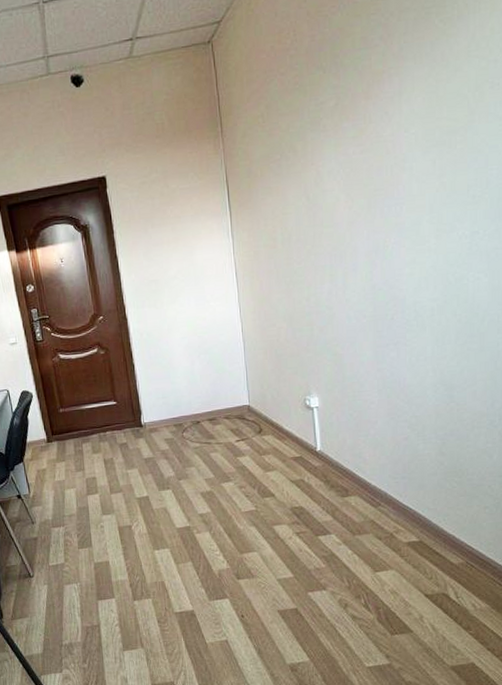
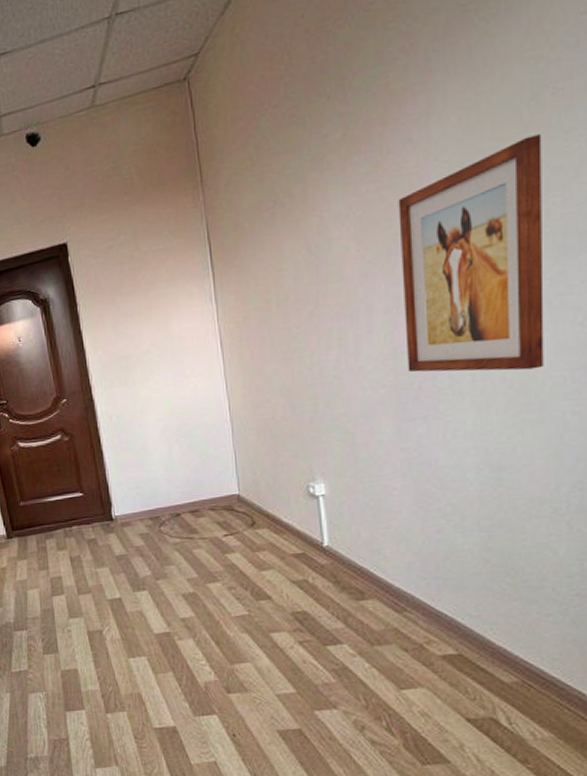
wall art: none [377,119,484,308] -> present [398,134,544,373]

